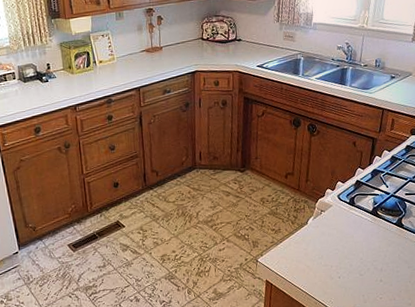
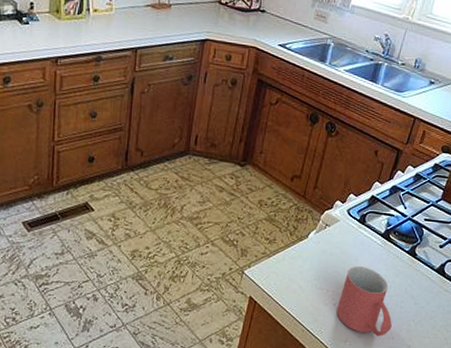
mug: none [342,241,392,299] -> present [336,266,392,336]

